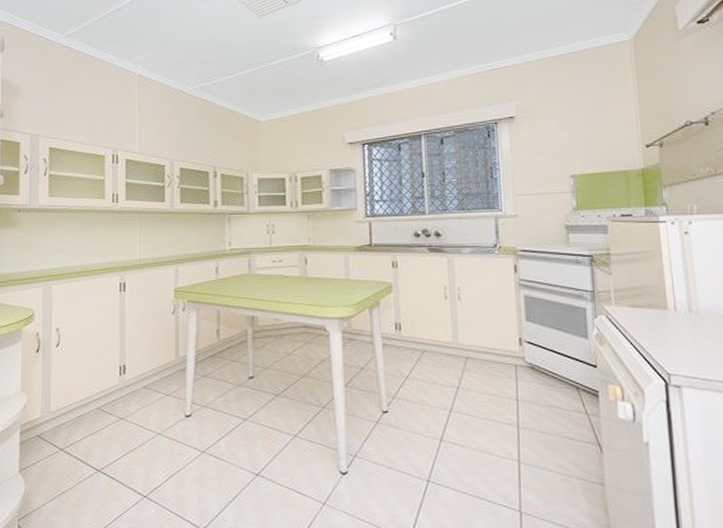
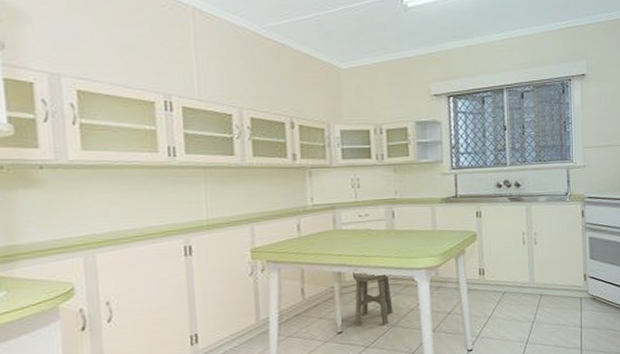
stool: none [264,315,304,374] -> present [352,269,393,327]

